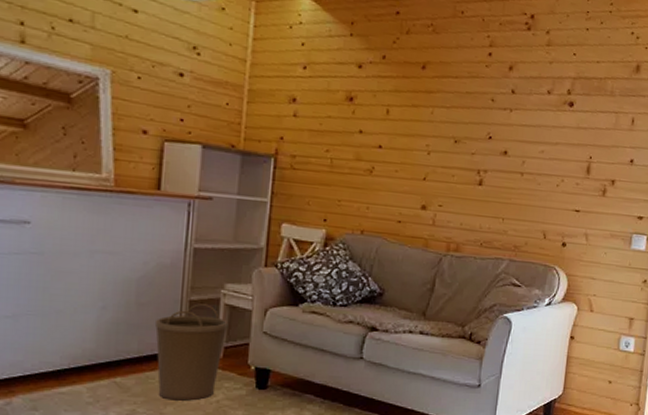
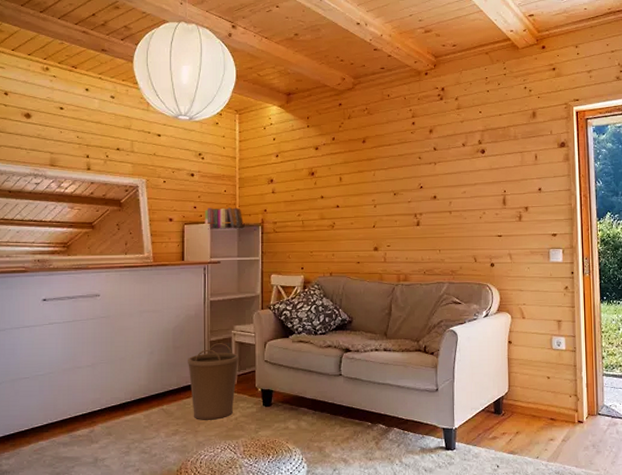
books: none [193,123,251,158] -> present [204,207,245,229]

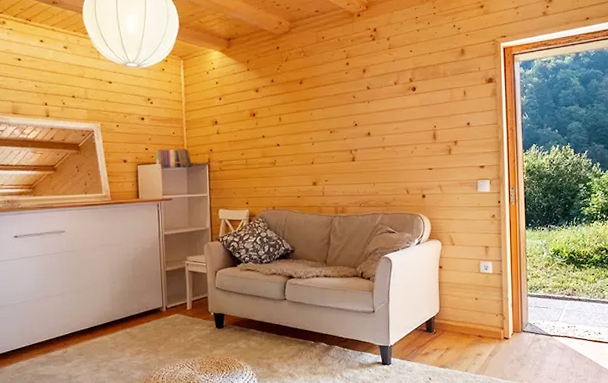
basket: present [188,343,239,420] -> none [147,272,193,341]

